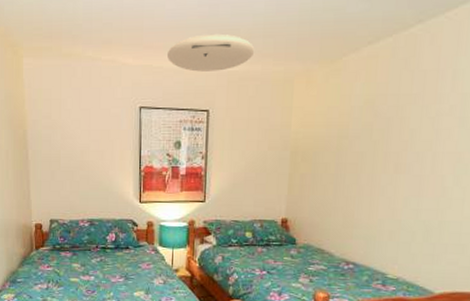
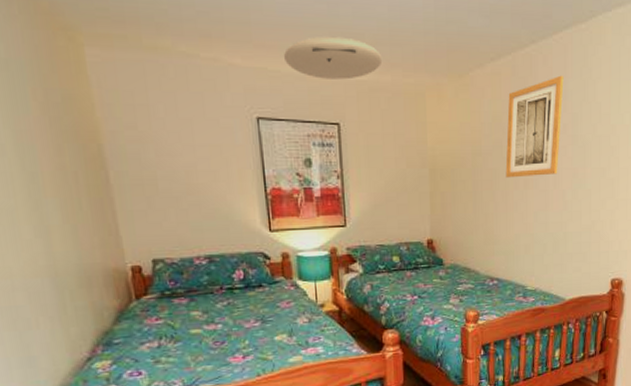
wall art: none [373,54,455,161] -> present [505,75,564,178]

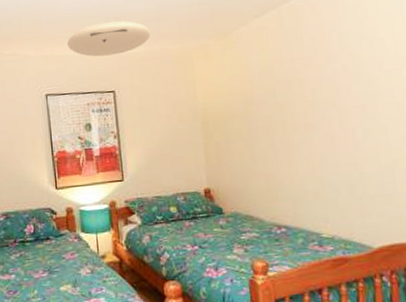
wall art: present [505,75,564,178] -> none [276,19,343,123]

